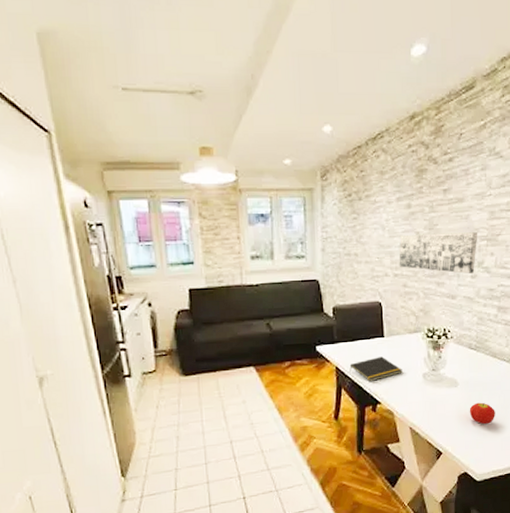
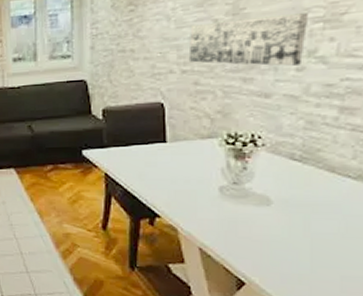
notepad: present [349,356,402,383] -> none [121,164,190,193]
fruit: present [469,402,495,425] -> none [288,227,331,256]

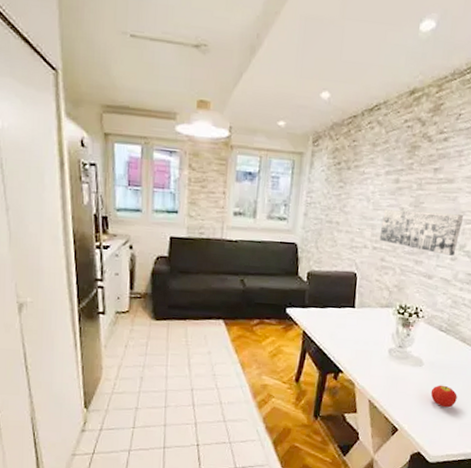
fruit: none [288,227,331,256] -> present [430,385,458,408]

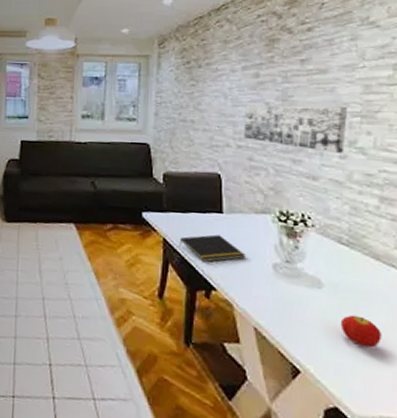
notepad: none [316,326,369,351] -> present [179,234,245,263]

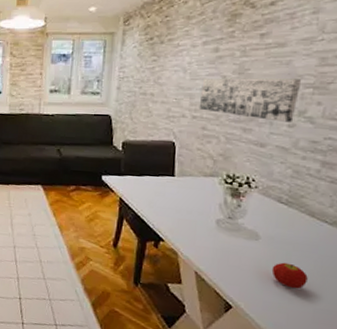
notepad: present [179,234,245,263] -> none [133,195,192,219]

